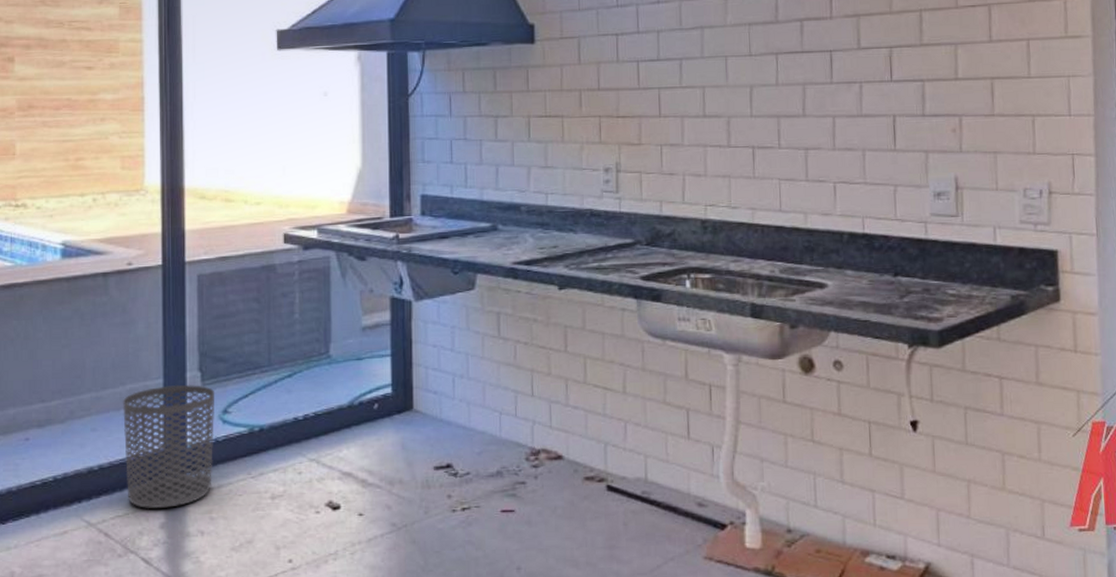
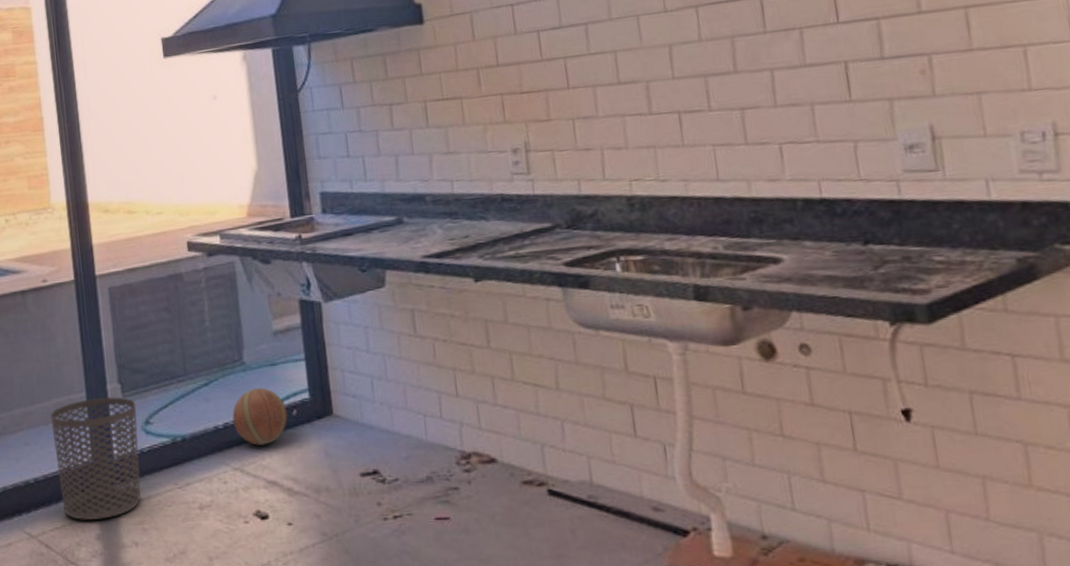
ball: none [313,381,368,438] -> present [232,387,288,446]

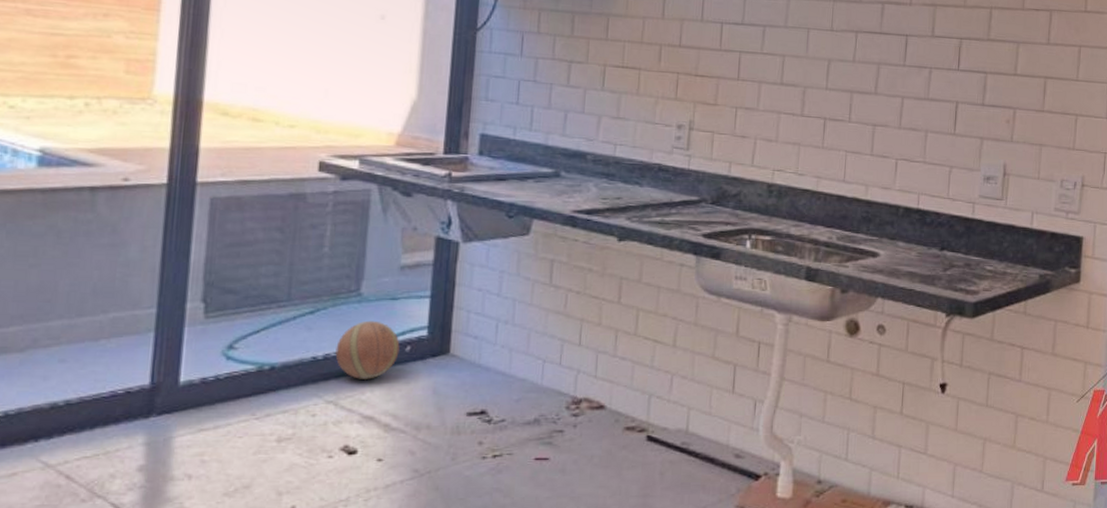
waste bin: present [51,397,142,520] -> none [99,315,220,449]

